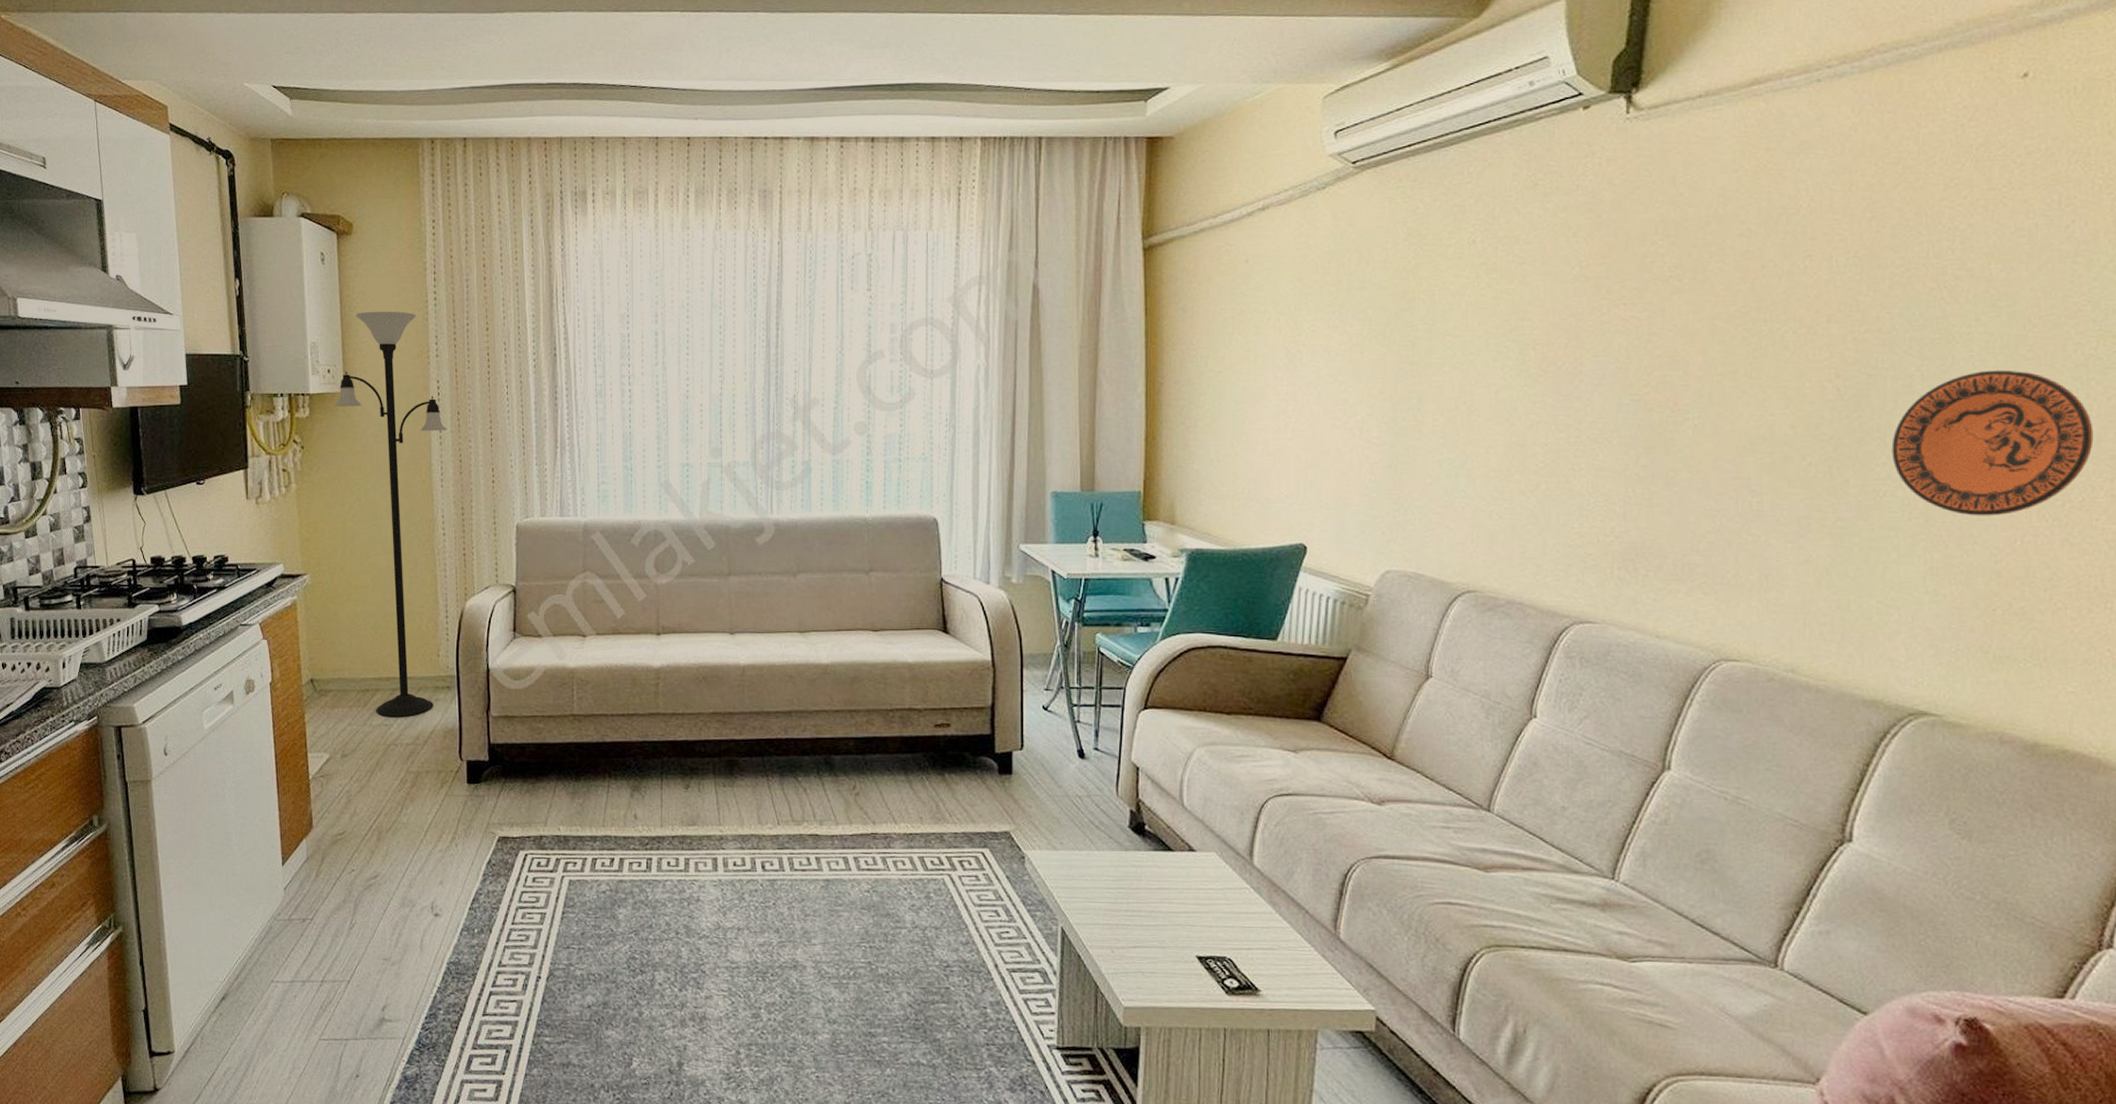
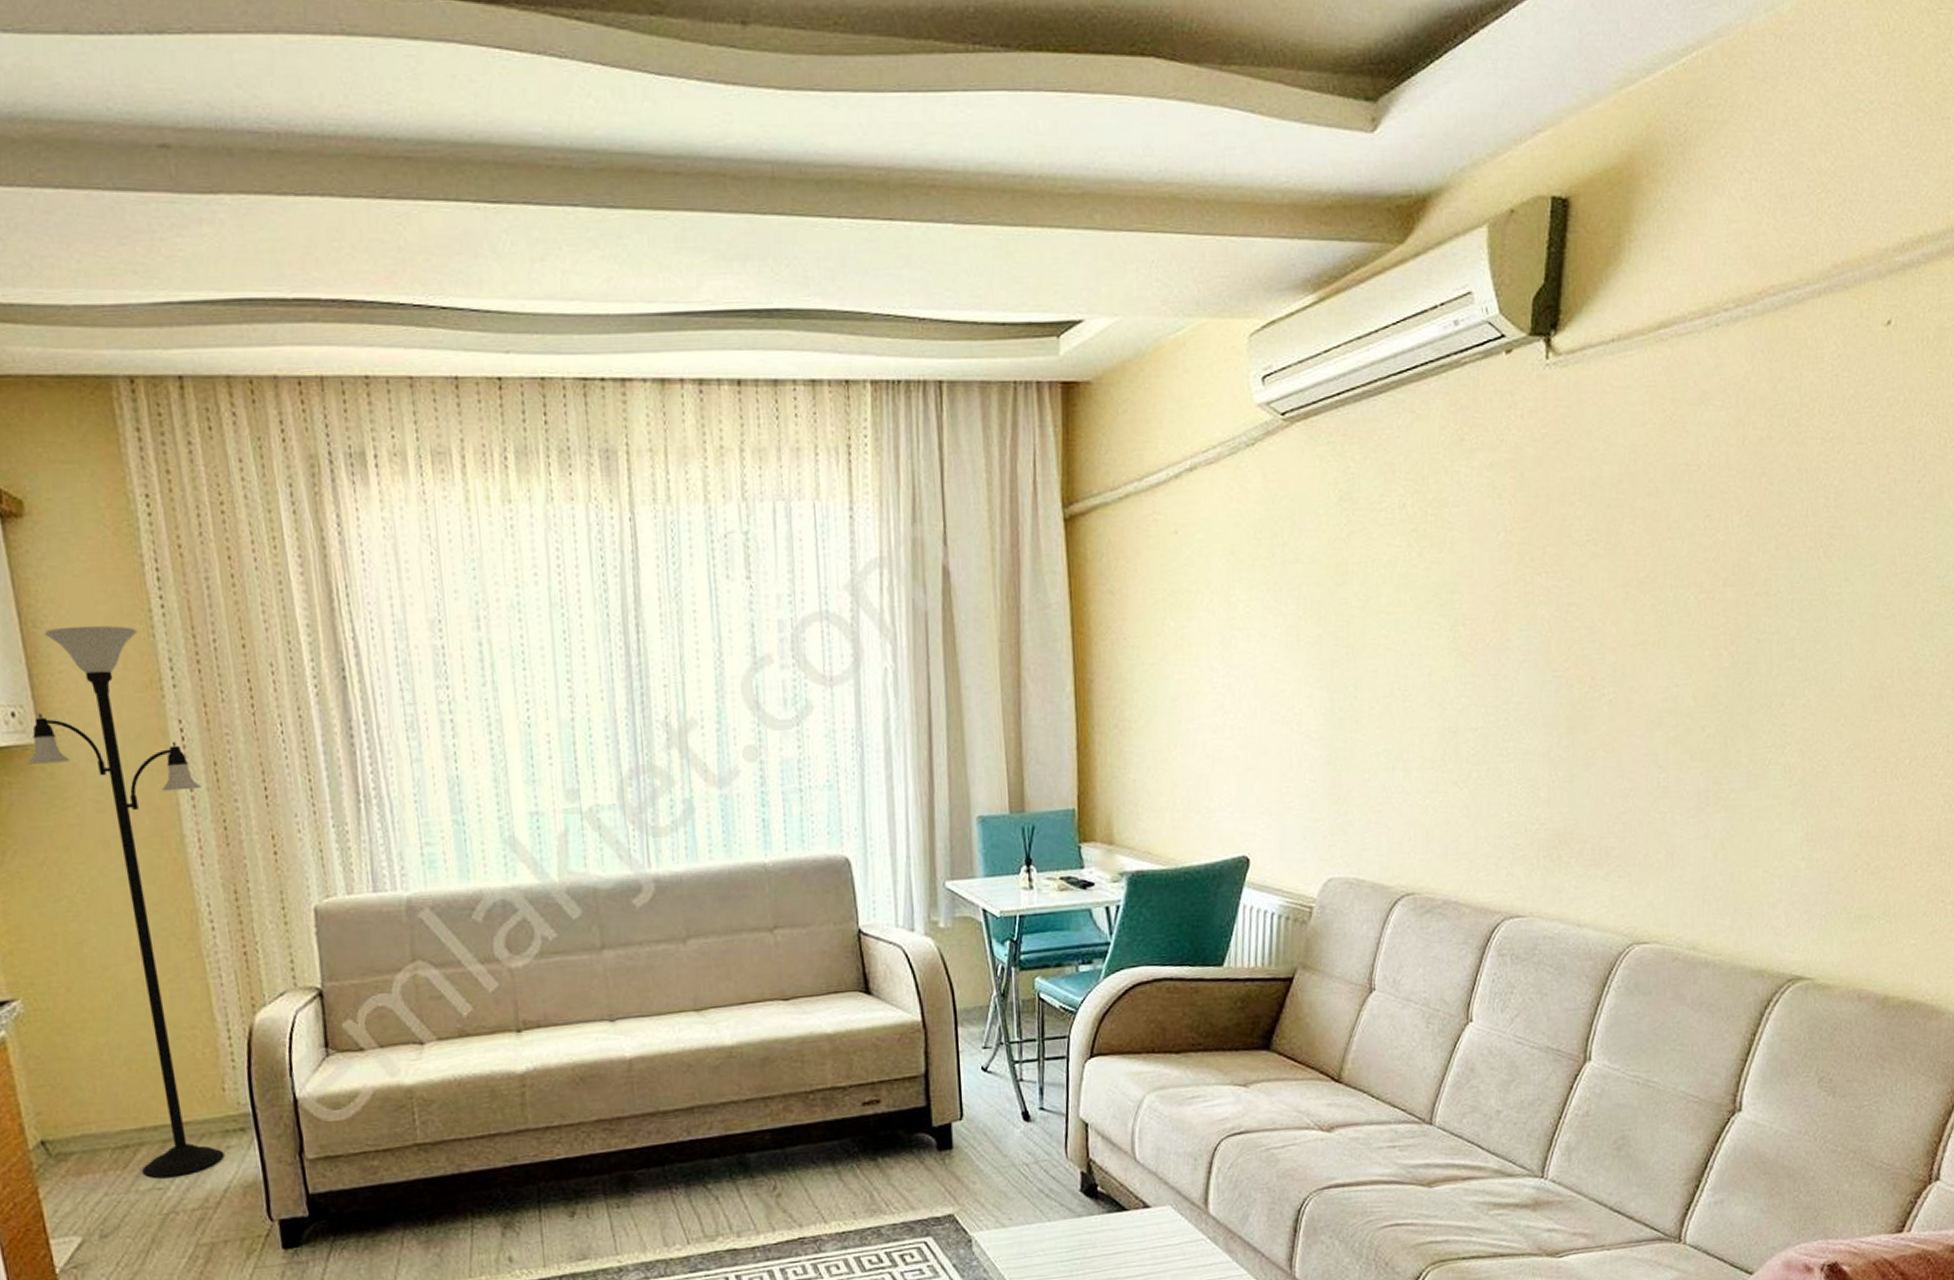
decorative plate: present [1891,370,2094,516] -> none [1776,629,1935,779]

